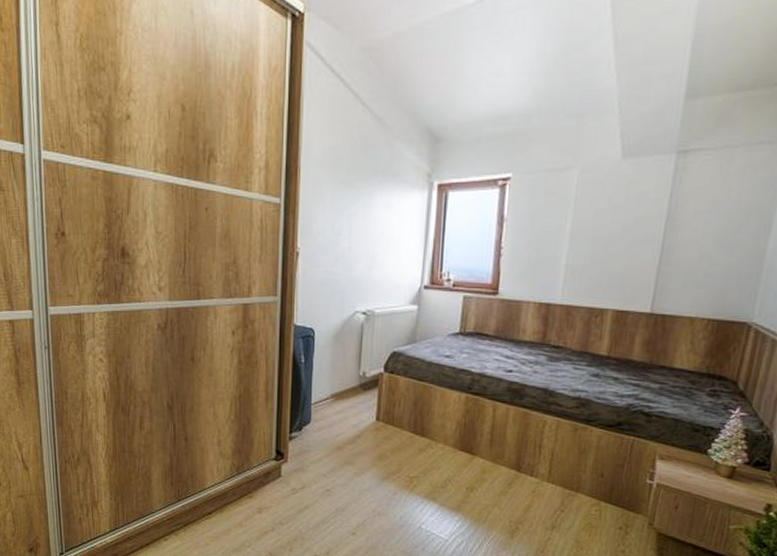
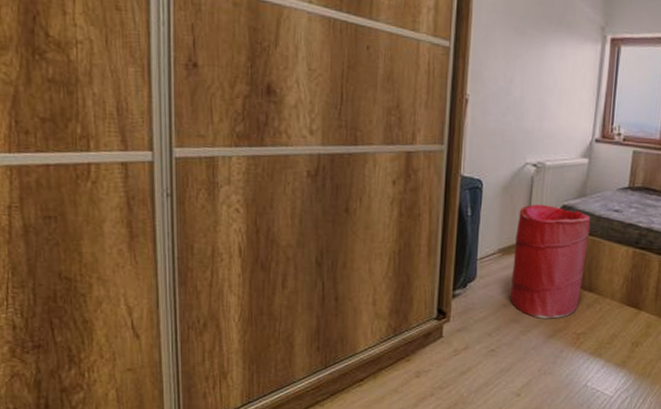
laundry hamper: none [344,351,422,462] -> present [510,204,591,319]

